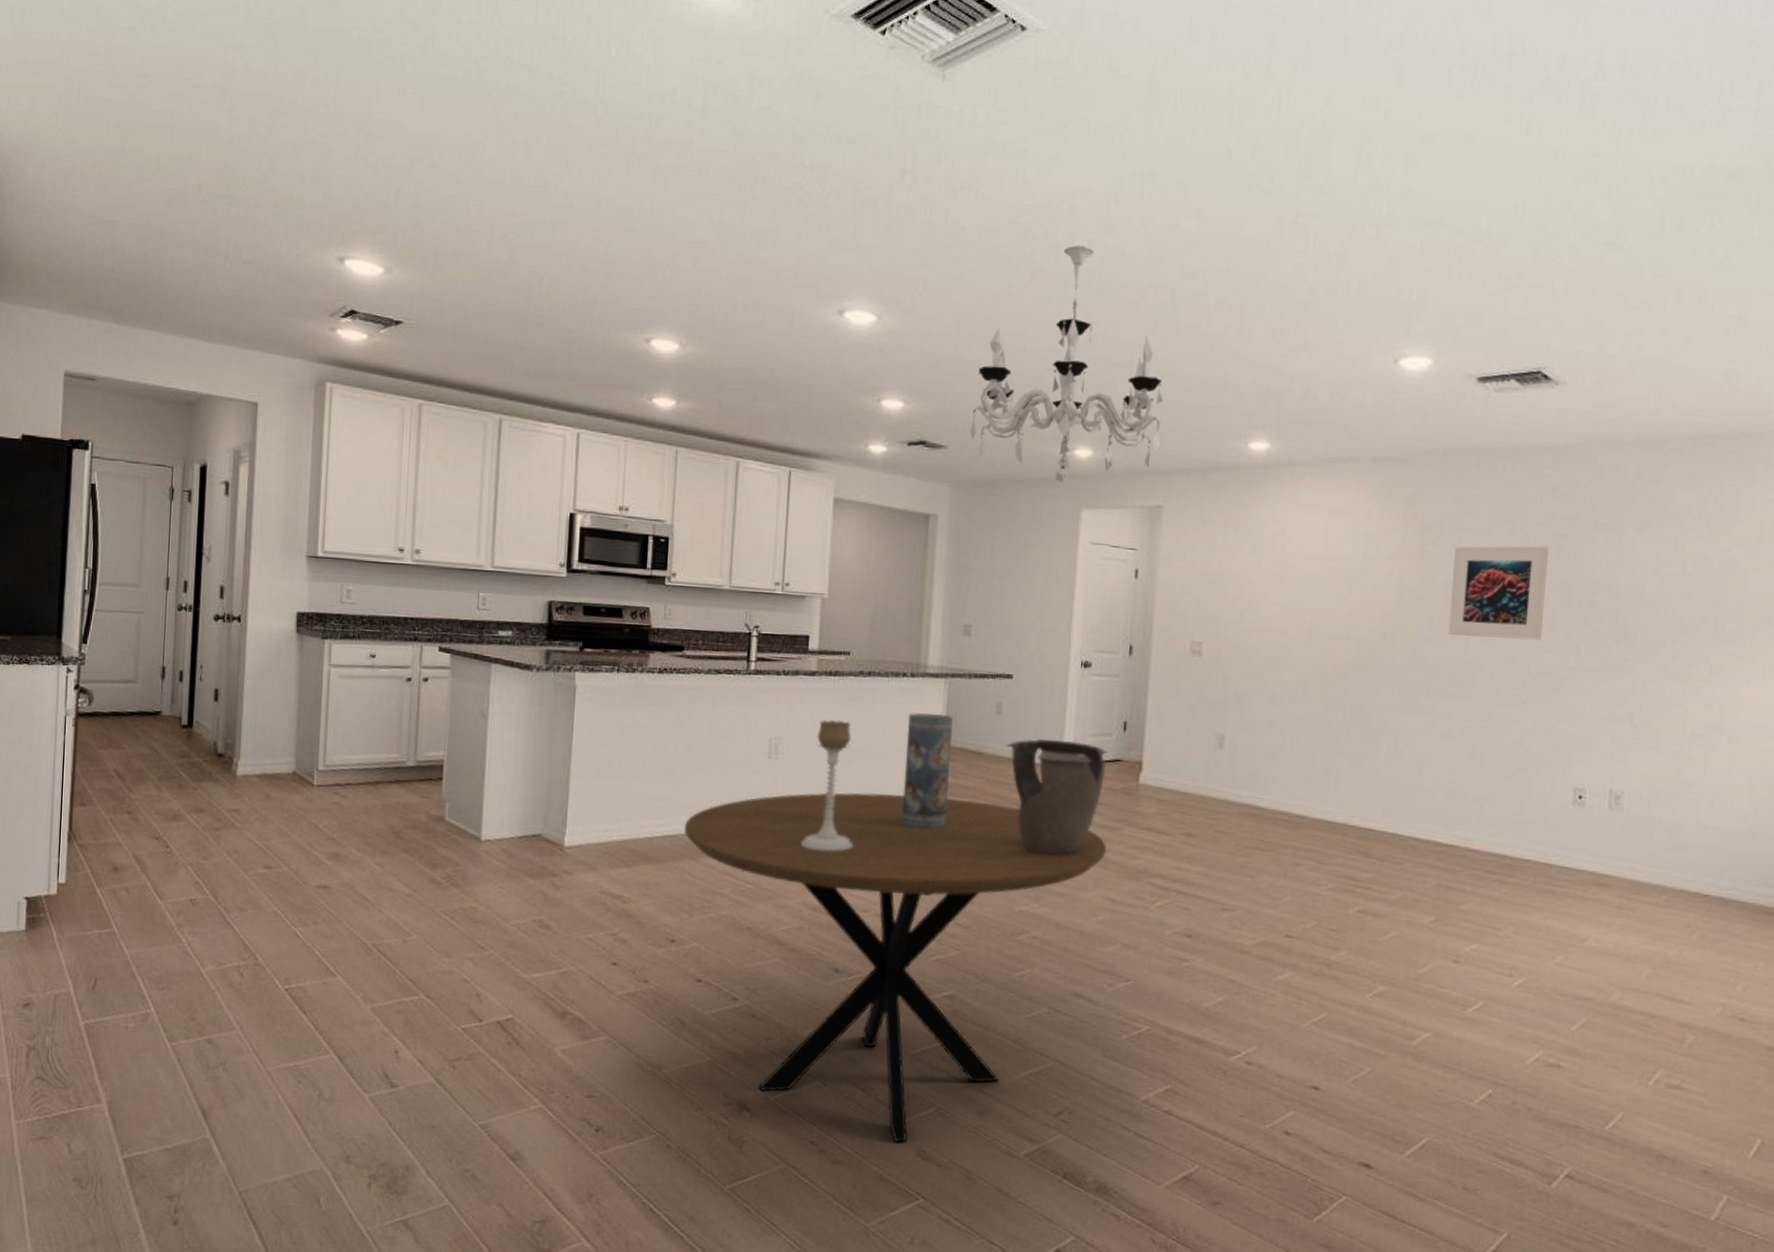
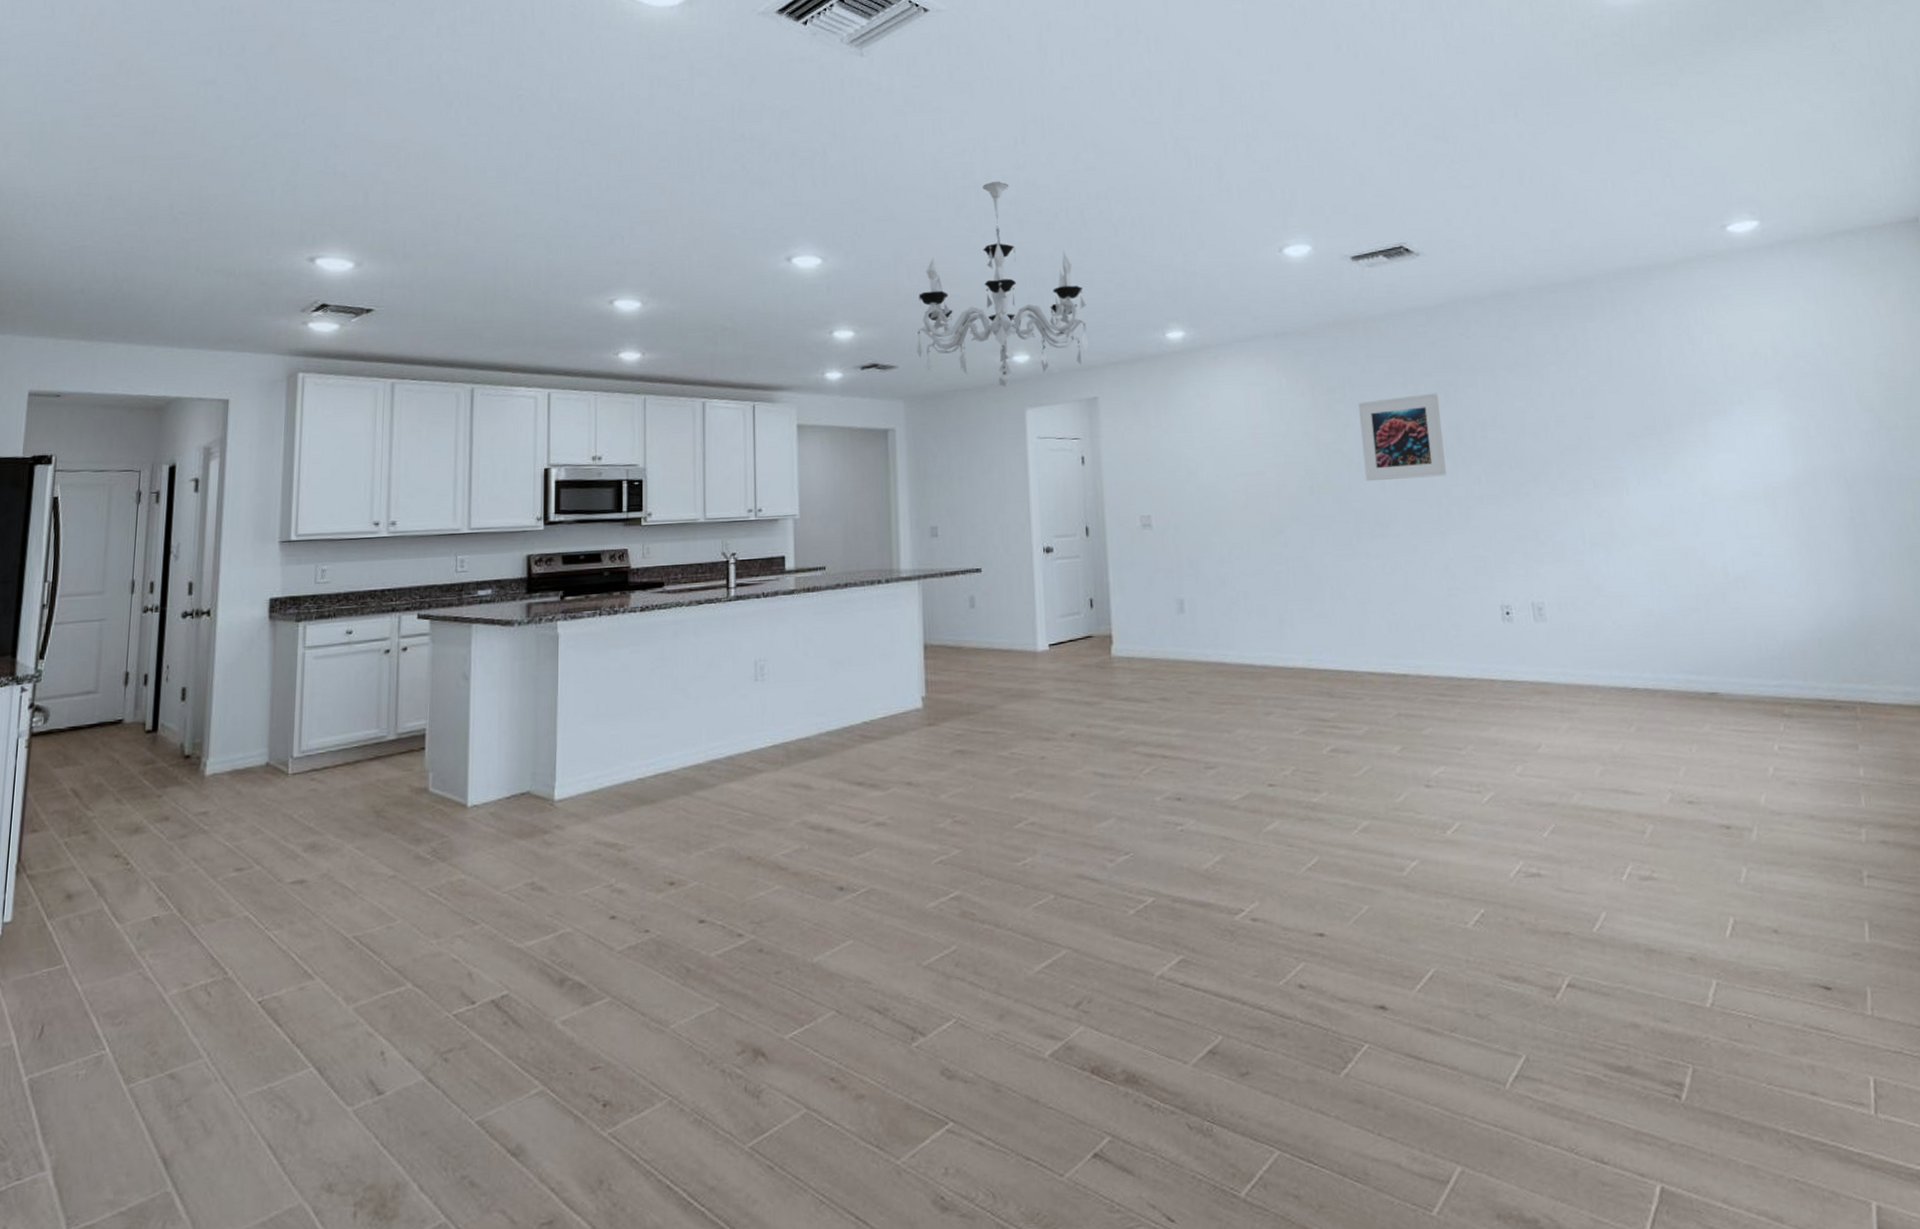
dining table: present [685,792,1107,1143] -> none [677,694,1090,1065]
candle holder: present [800,720,854,852] -> none [793,634,846,768]
vase: present [901,713,953,830] -> none [887,615,934,731]
decorative bowl: present [1006,738,1108,856] -> none [982,623,1079,739]

